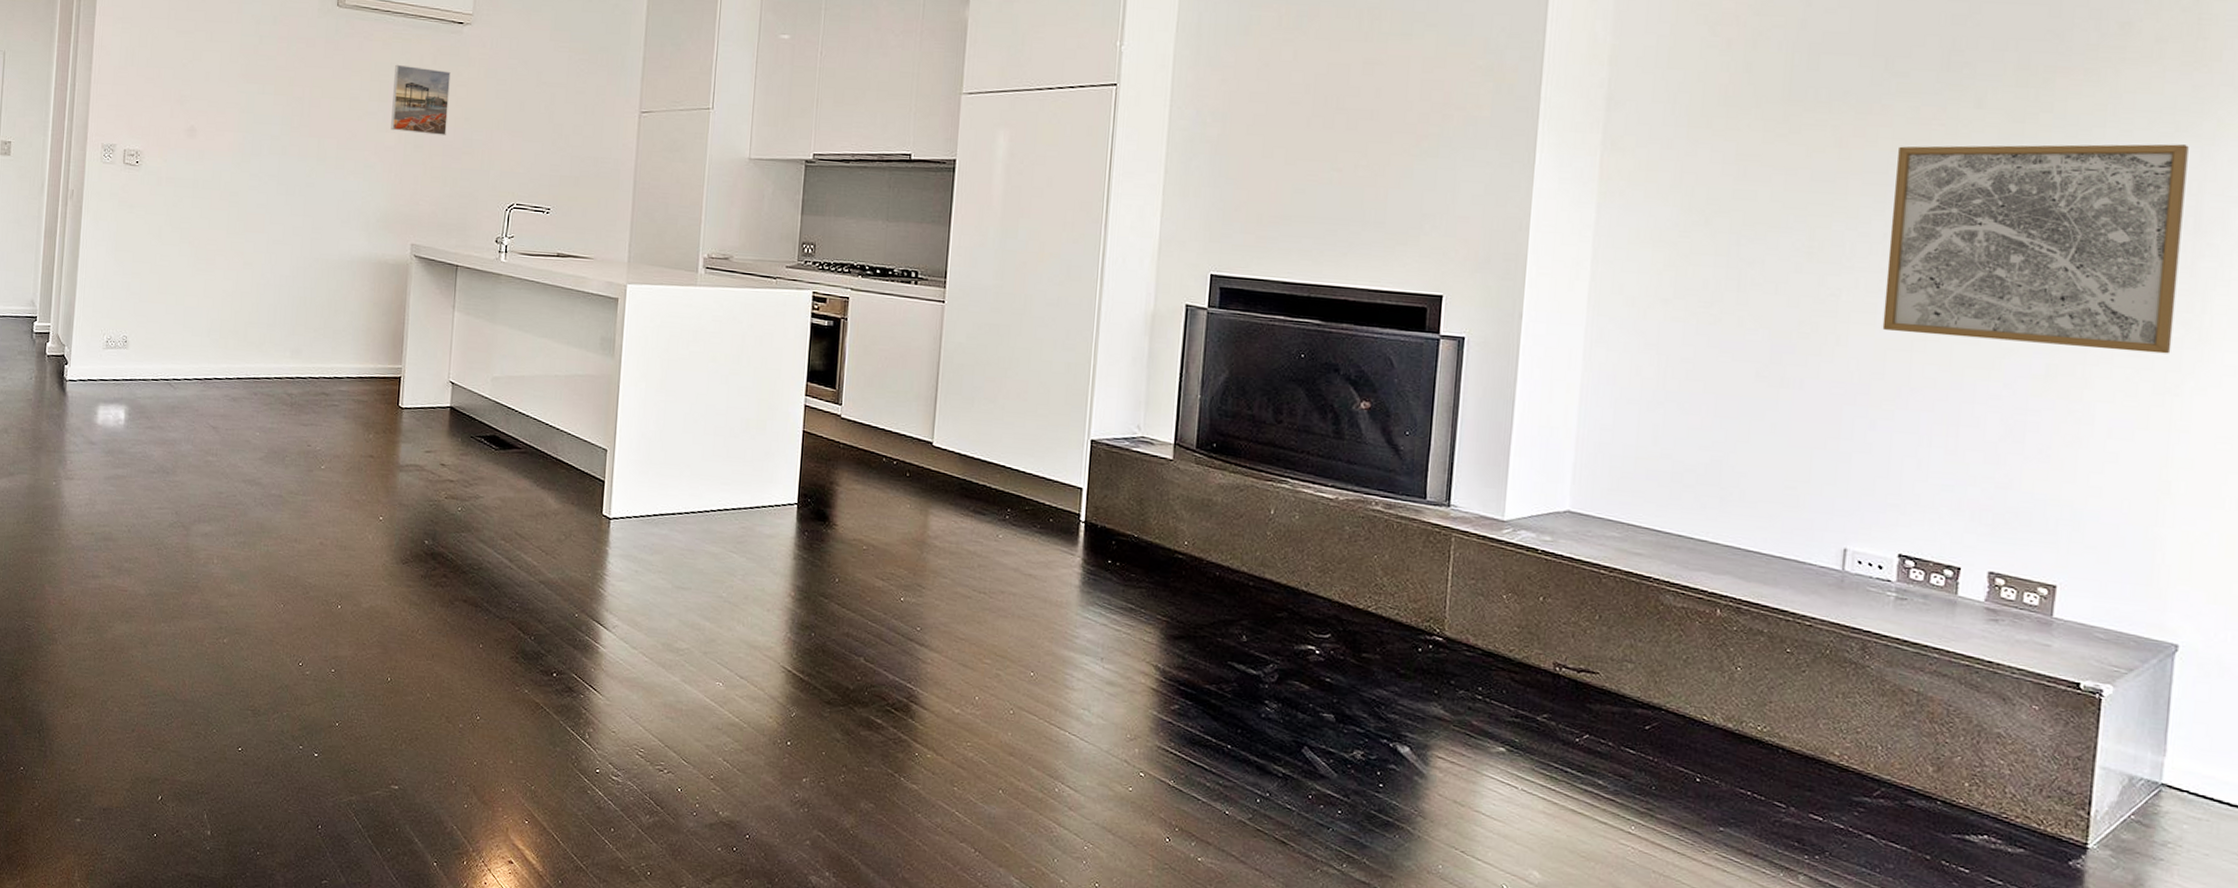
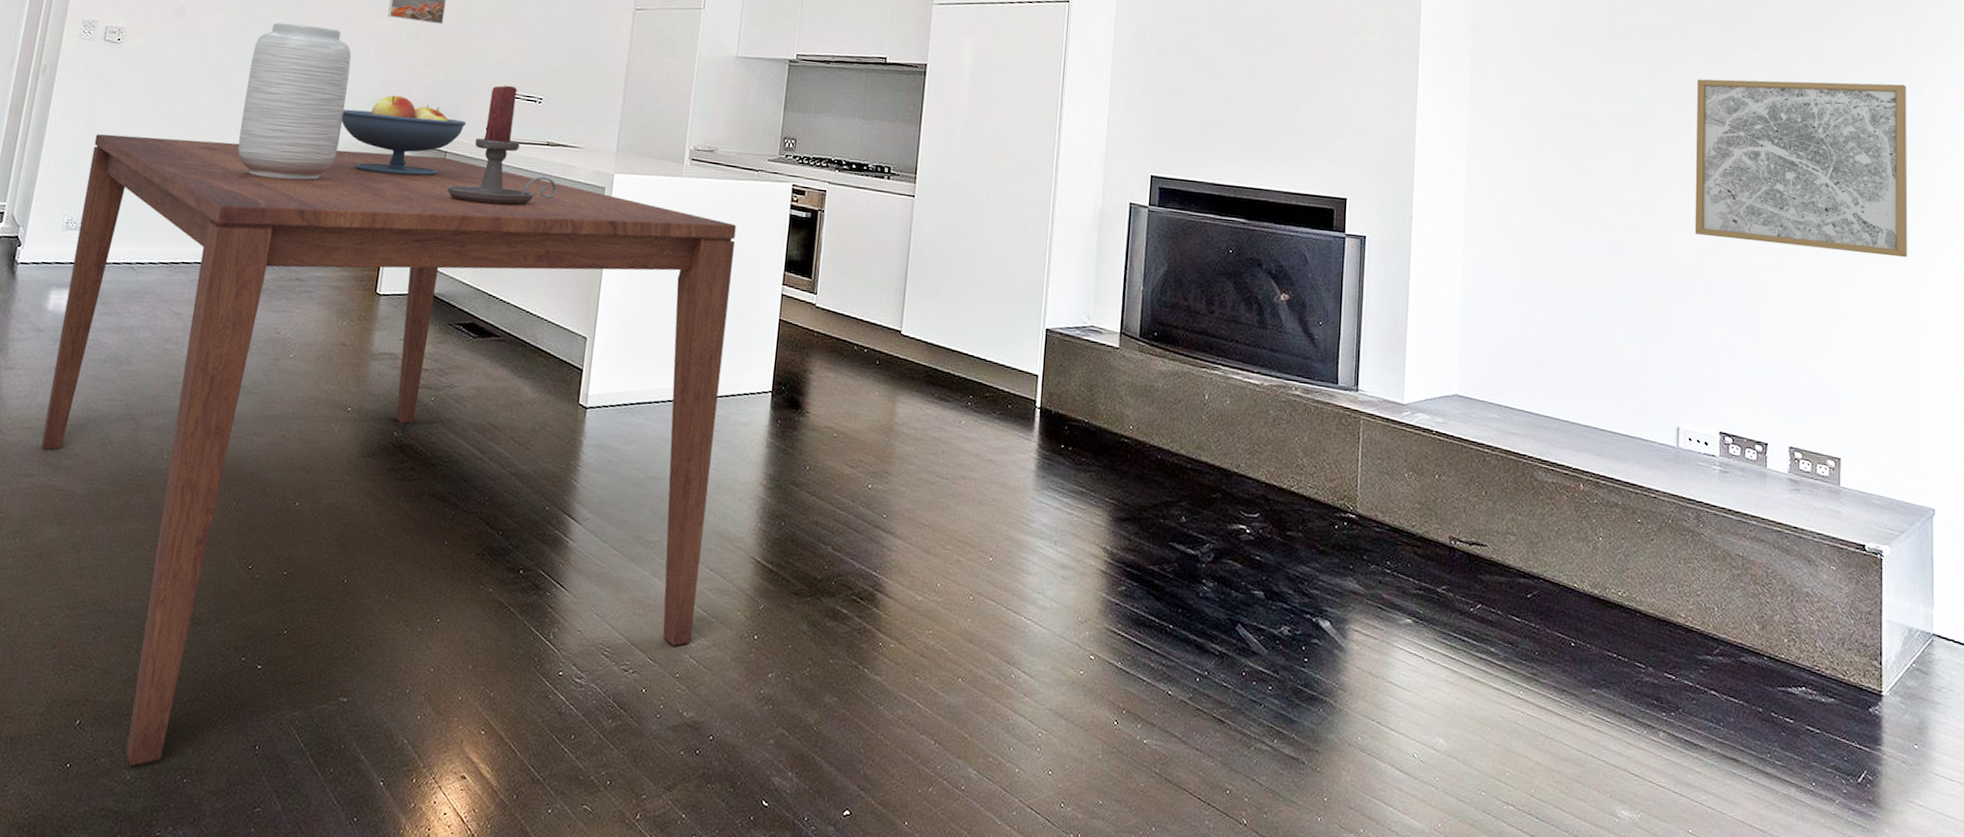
dining table: none [104,255,755,839] -> present [41,134,736,767]
vase: none [257,139,359,297] -> present [237,22,352,181]
fruit bowl: none [353,209,476,290] -> present [341,95,467,176]
candle holder: none [461,196,570,318] -> present [447,85,558,206]

